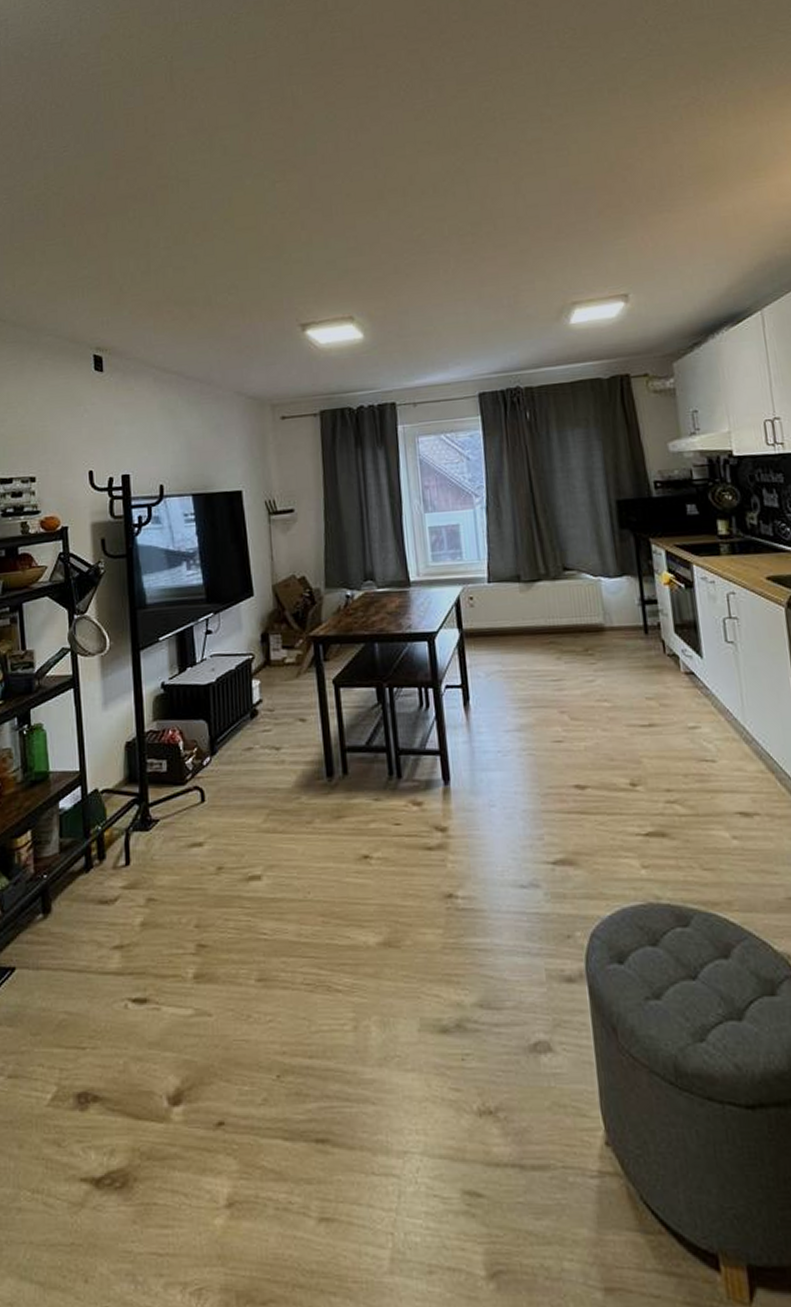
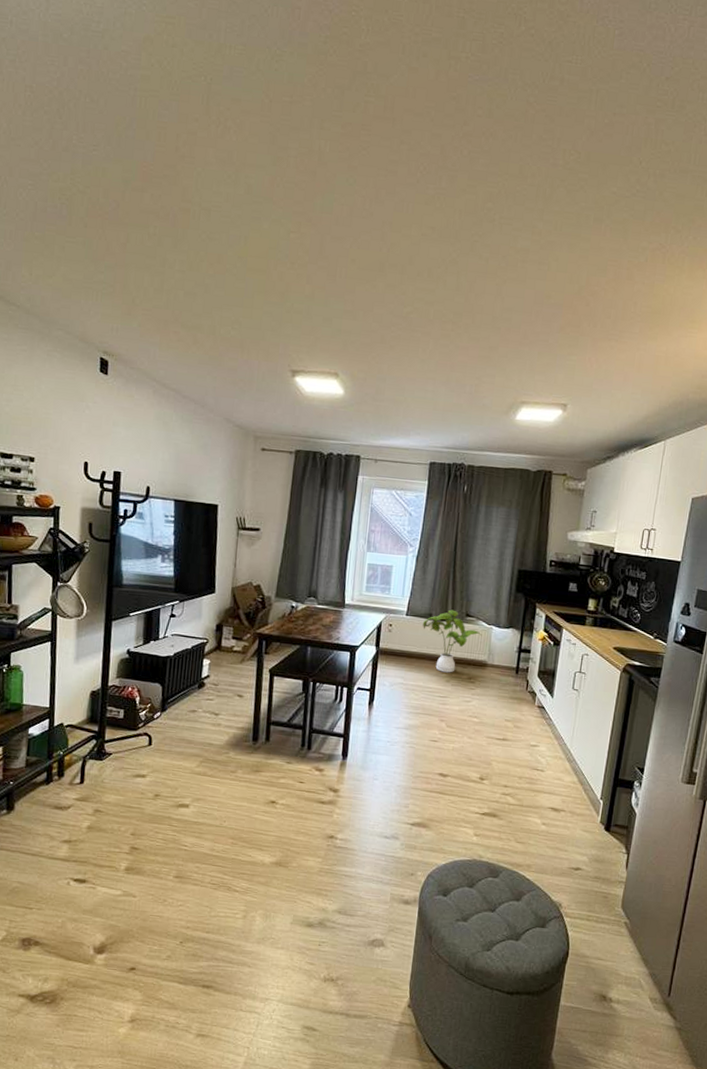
house plant: none [511,565,590,648] -> present [423,609,482,673]

